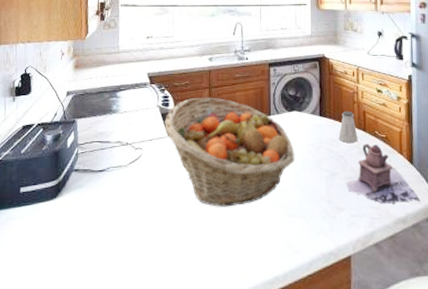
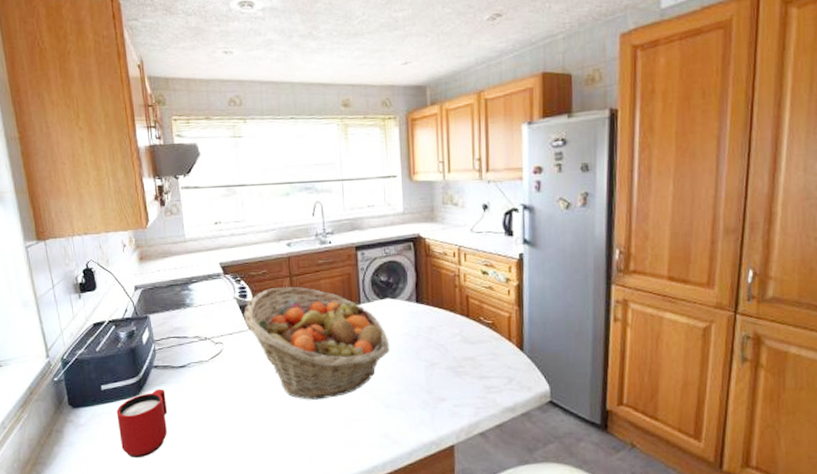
mug: none [31,193,82,265] -> present [116,389,168,458]
saltshaker: present [338,110,358,143] -> none [438,295,461,330]
teapot: present [346,144,420,204] -> none [448,331,530,393]

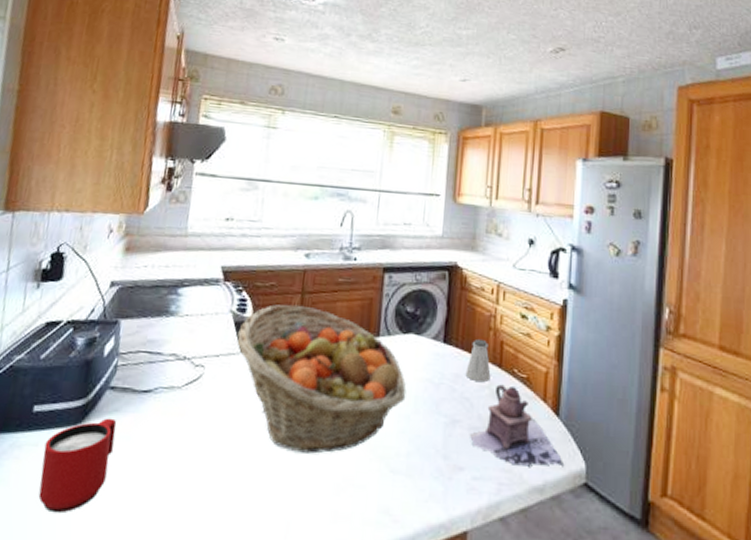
saltshaker: none [438,295,461,330] -> present [465,338,491,382]
teapot: none [448,331,530,393] -> present [470,384,563,466]

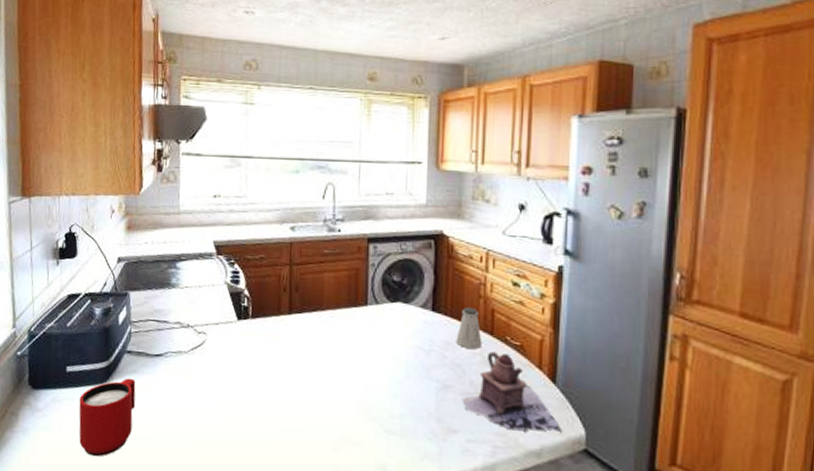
fruit basket: present [237,304,406,454] -> none [233,276,397,413]

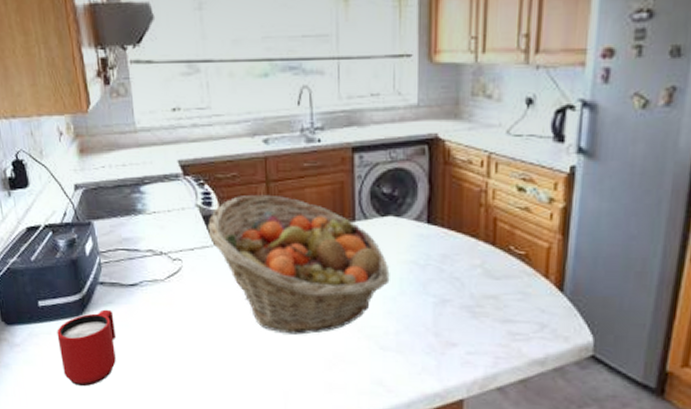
fruit basket: none [233,276,397,413] -> present [208,194,390,335]
saltshaker: present [456,306,482,349] -> none [454,216,483,260]
teapot: present [463,351,561,432] -> none [462,262,568,341]

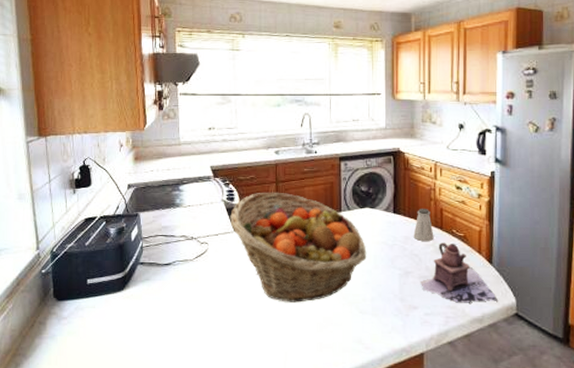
mug: present [57,309,117,387] -> none [100,285,150,353]
saltshaker: none [454,216,483,260] -> present [413,208,434,241]
teapot: none [462,262,568,341] -> present [421,242,497,303]

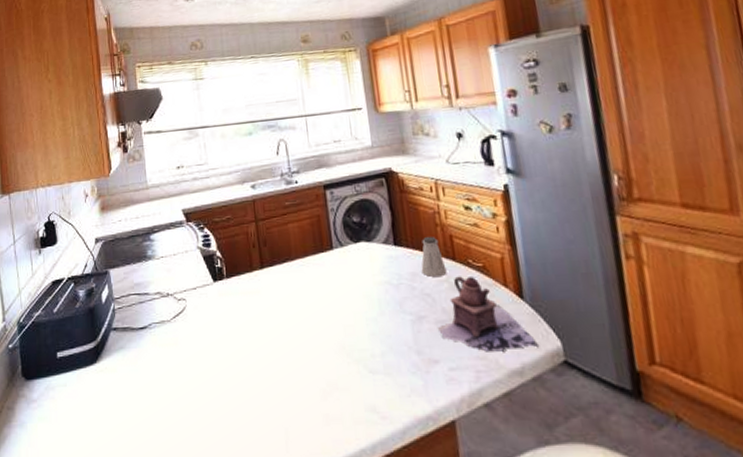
fruit basket: present [230,192,367,303] -> none [208,232,369,365]

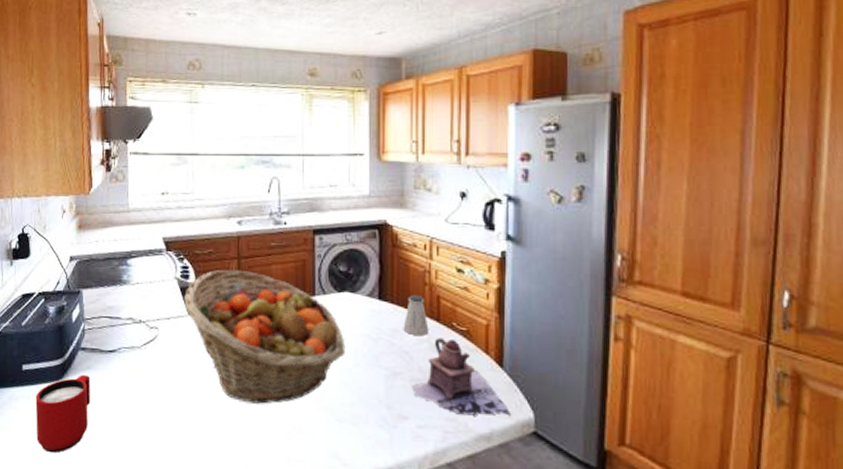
mug: none [72,355,127,441] -> present [35,374,91,454]
fruit basket: none [208,232,369,365] -> present [184,269,346,404]

